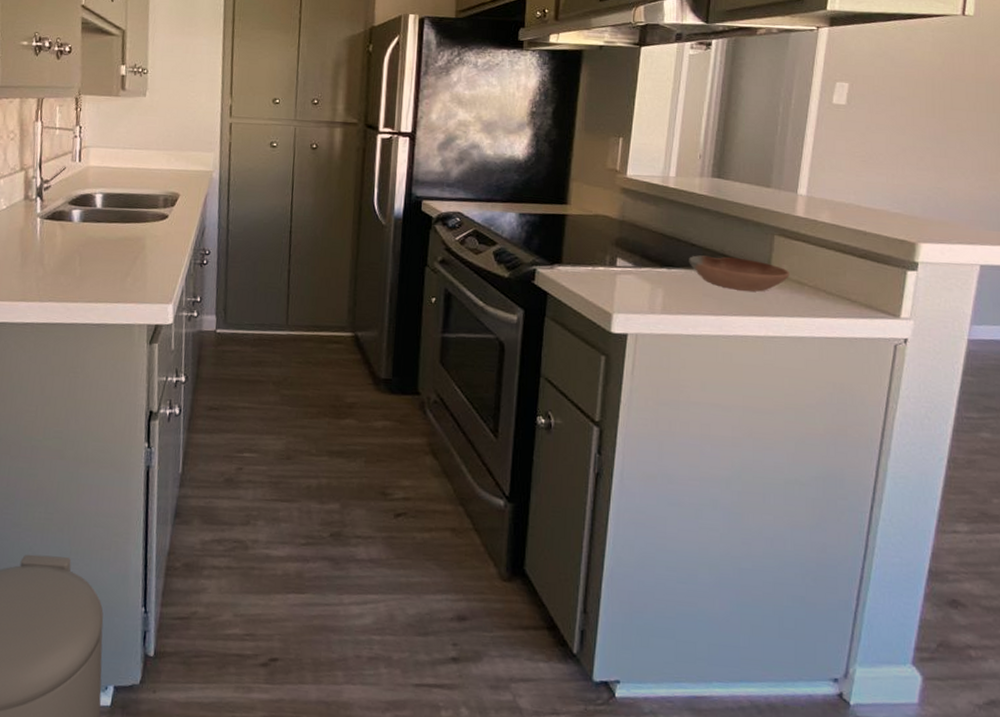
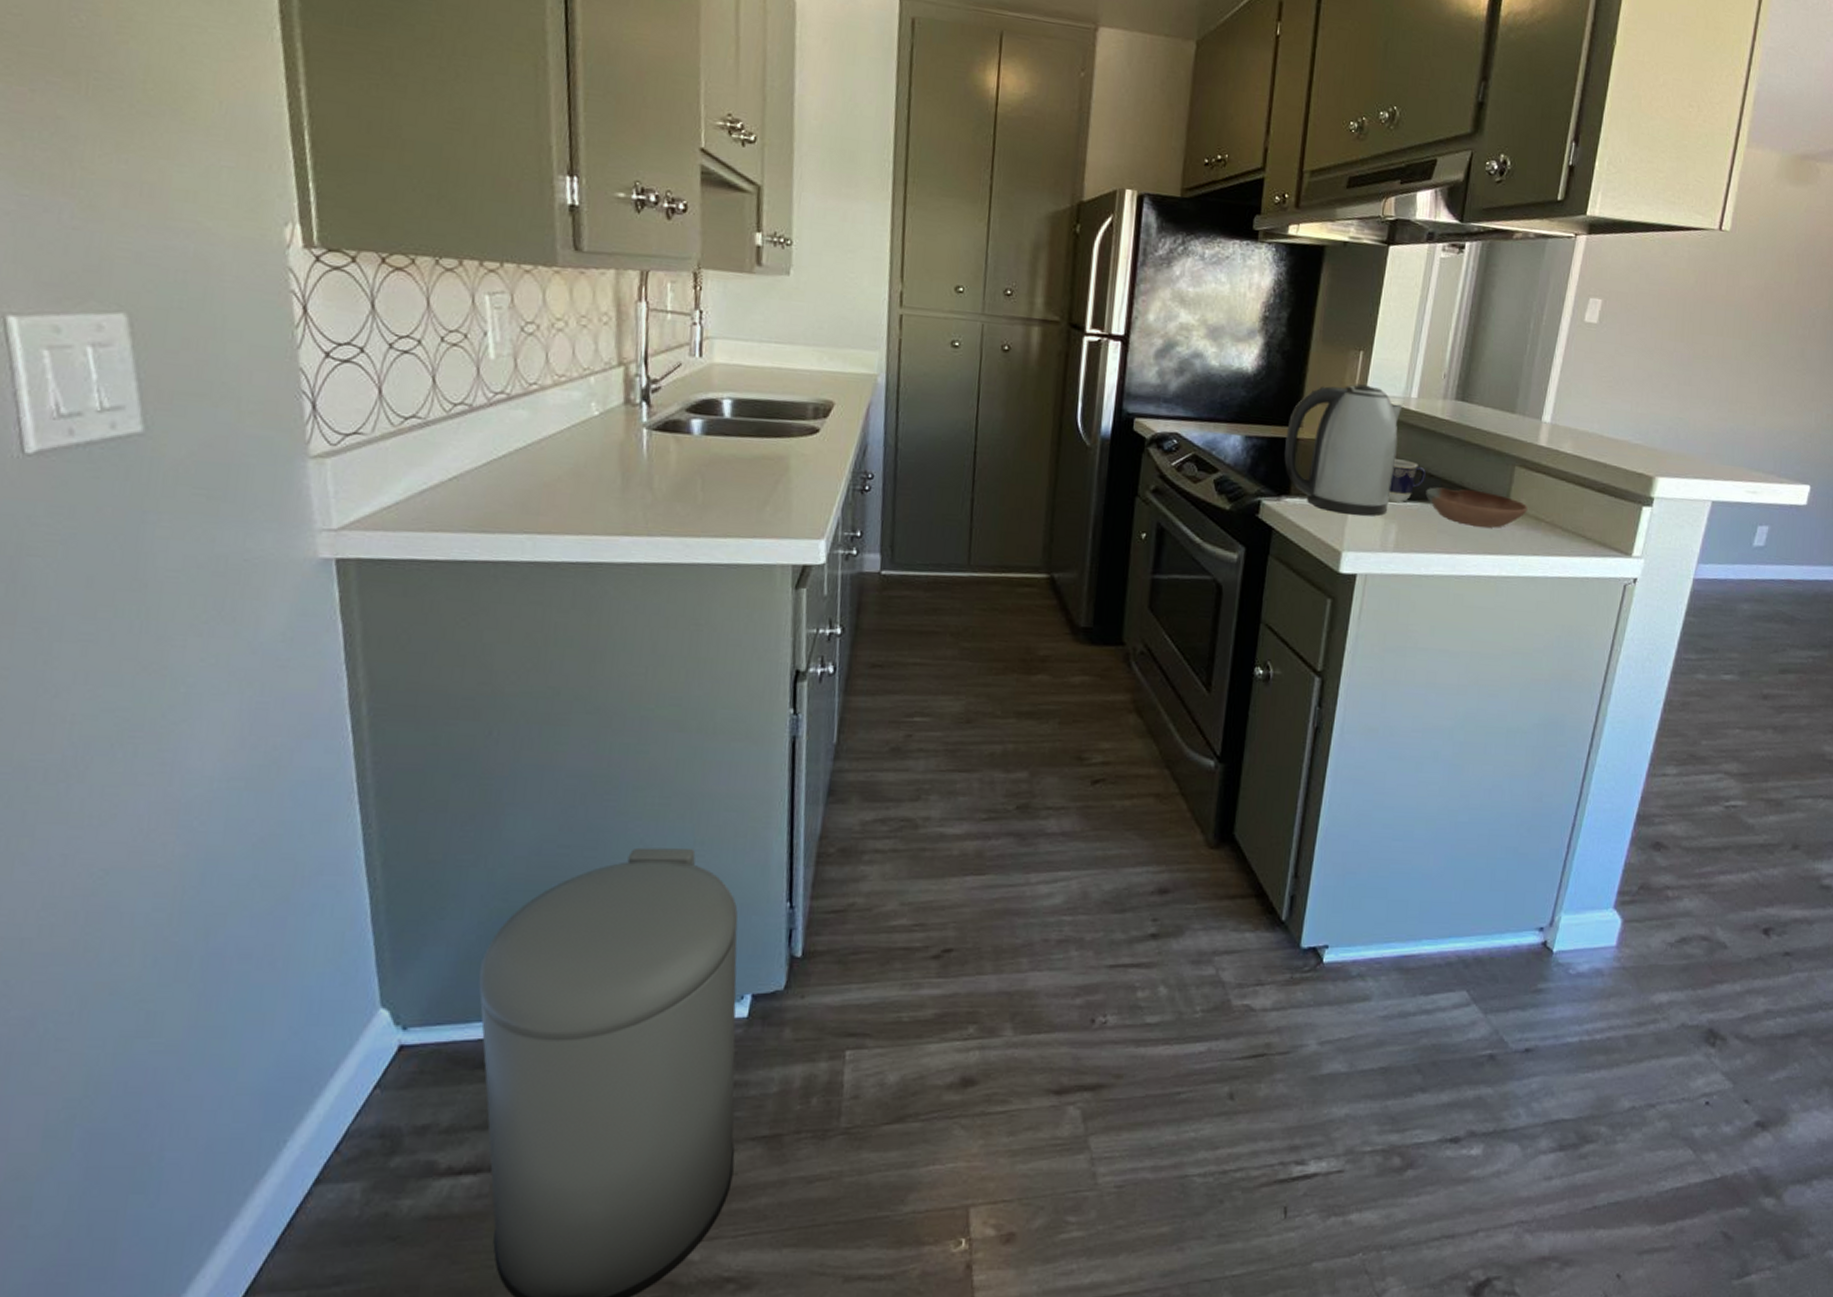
kettle: none [555,166,662,283] -> present [1284,384,1403,517]
cup: none [653,231,688,270] -> present [1387,459,1426,503]

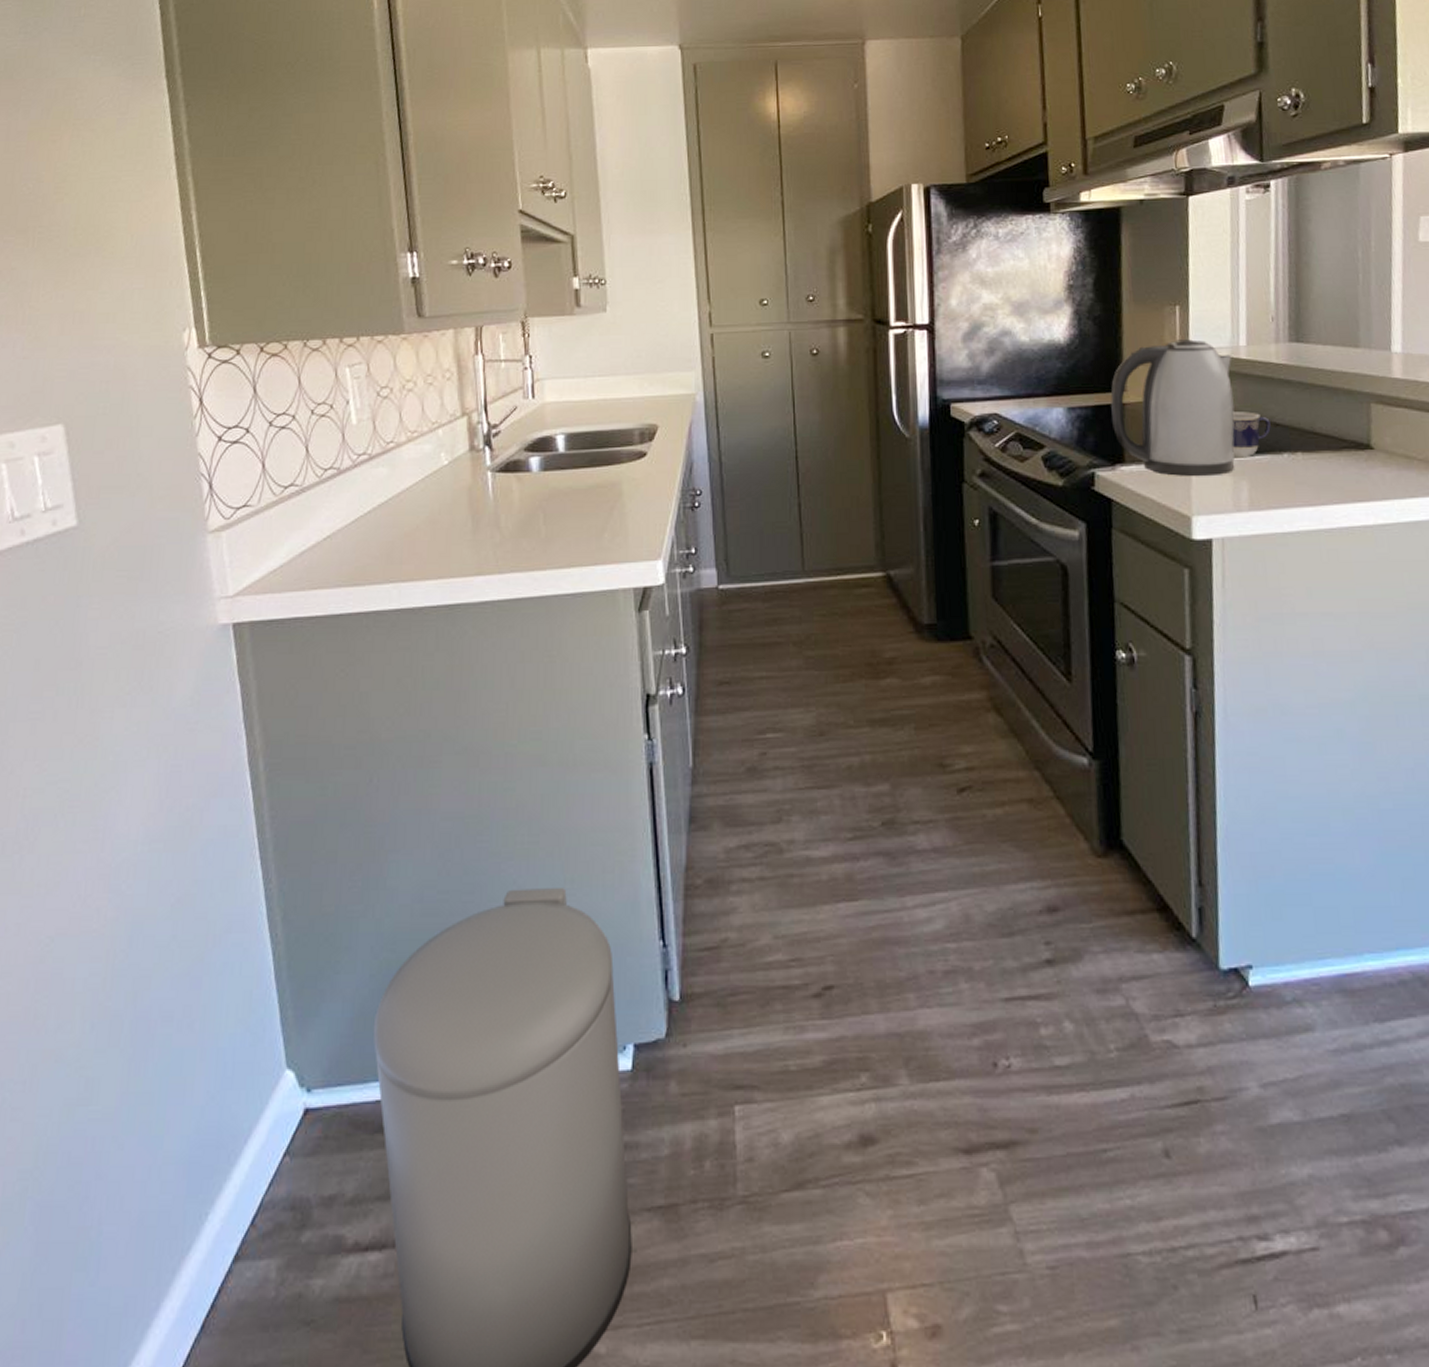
bowl: present [1425,487,1528,528] -> none [1274,434,1394,473]

